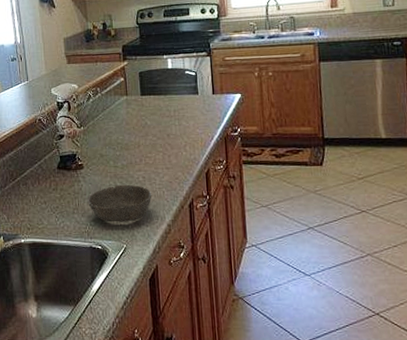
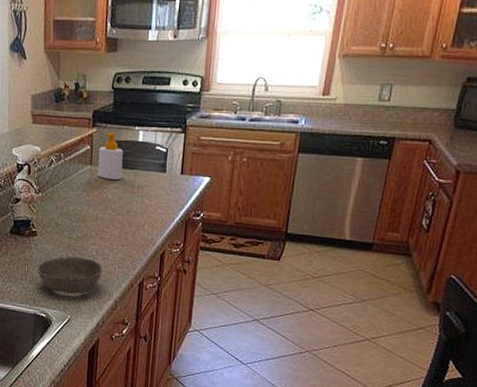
soap bottle: none [132,63,158,107] -> present [97,132,123,180]

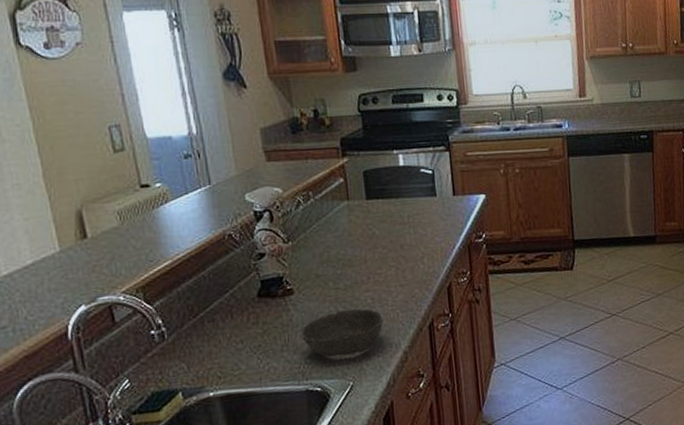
soap bottle: present [97,132,123,180] -> none [355,160,388,214]

